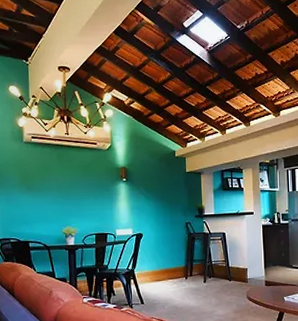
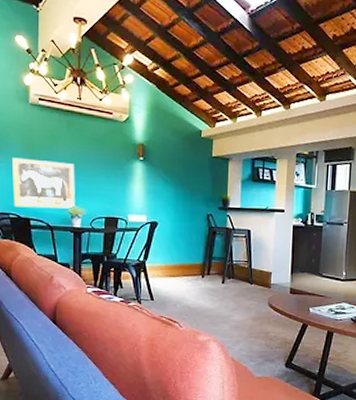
wall art: none [11,189,68,232] -> present [12,157,75,209]

